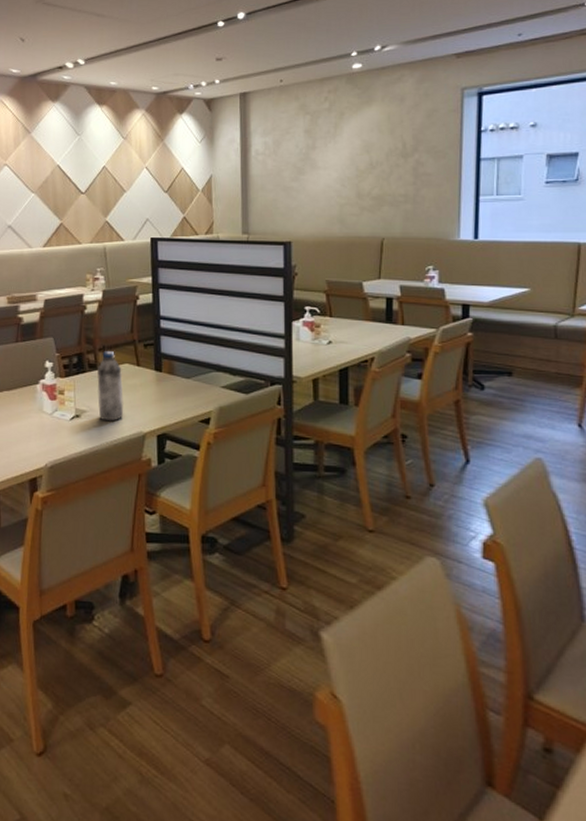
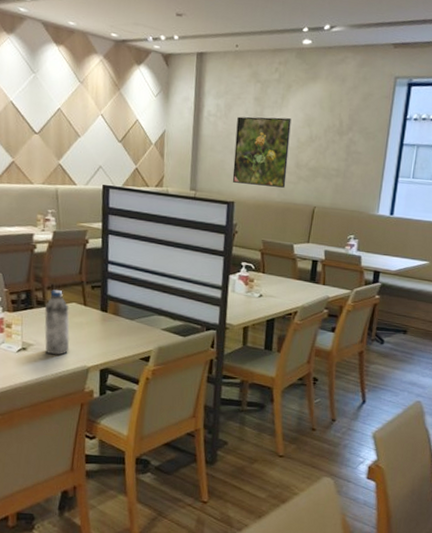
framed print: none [287,147,347,221] -> present [232,116,291,188]

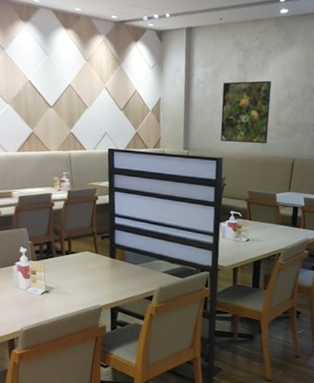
water bottle: present [44,290,70,355] -> none [62,241,85,297]

